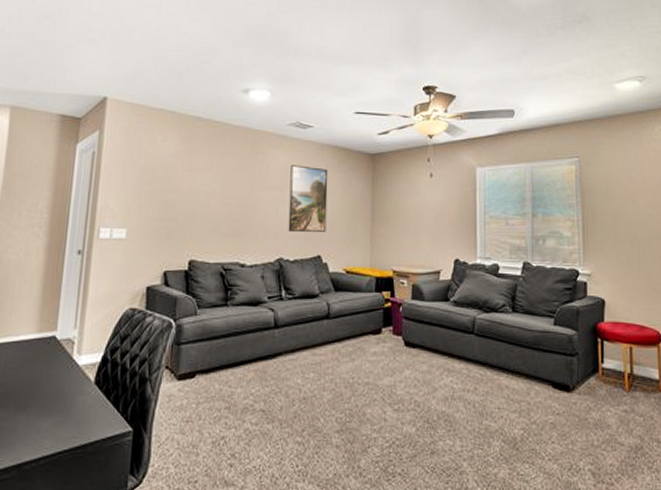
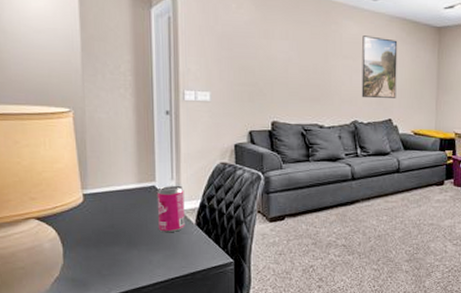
beverage can: none [53,335,87,394] -> present [156,185,185,233]

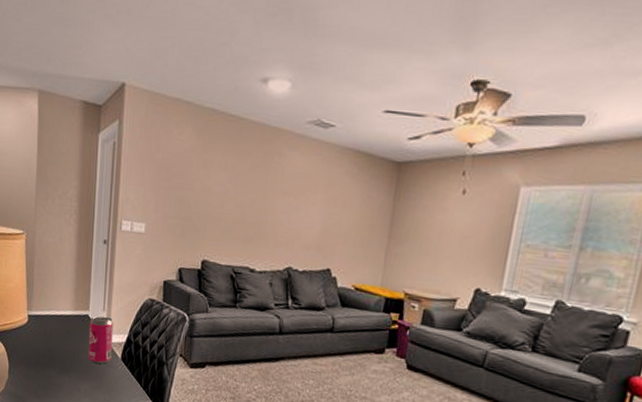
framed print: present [361,35,398,99] -> none [299,169,347,245]

